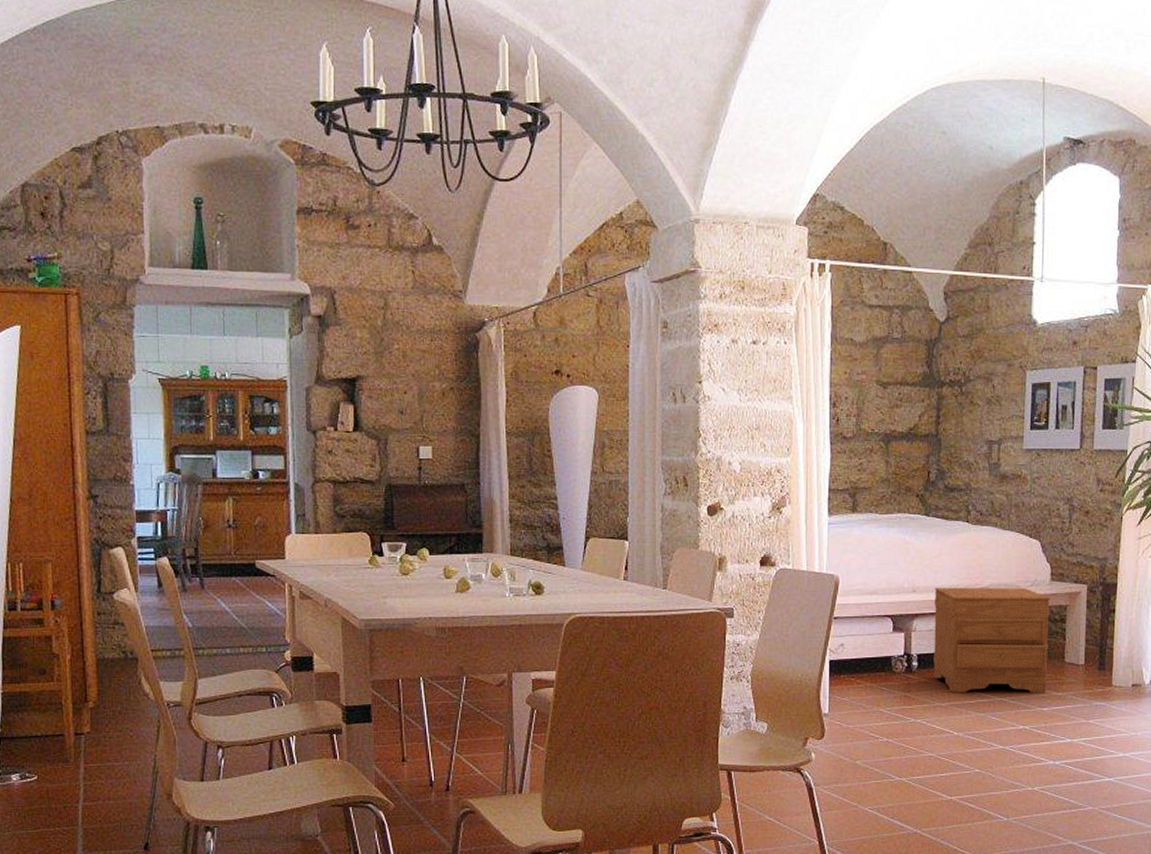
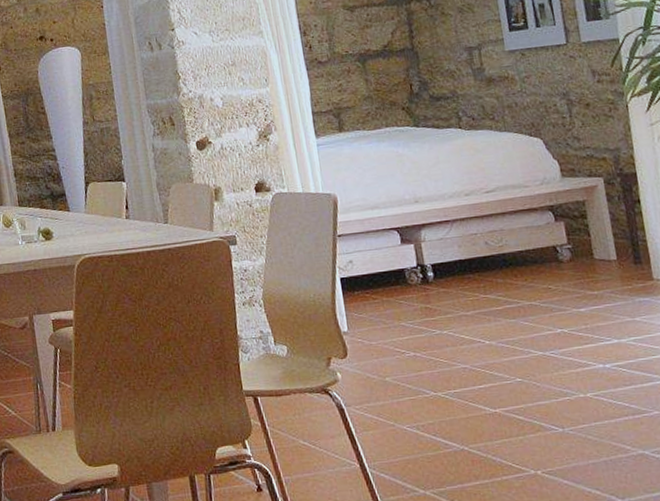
nightstand: present [933,587,1050,693] -> none [437,187,579,300]

